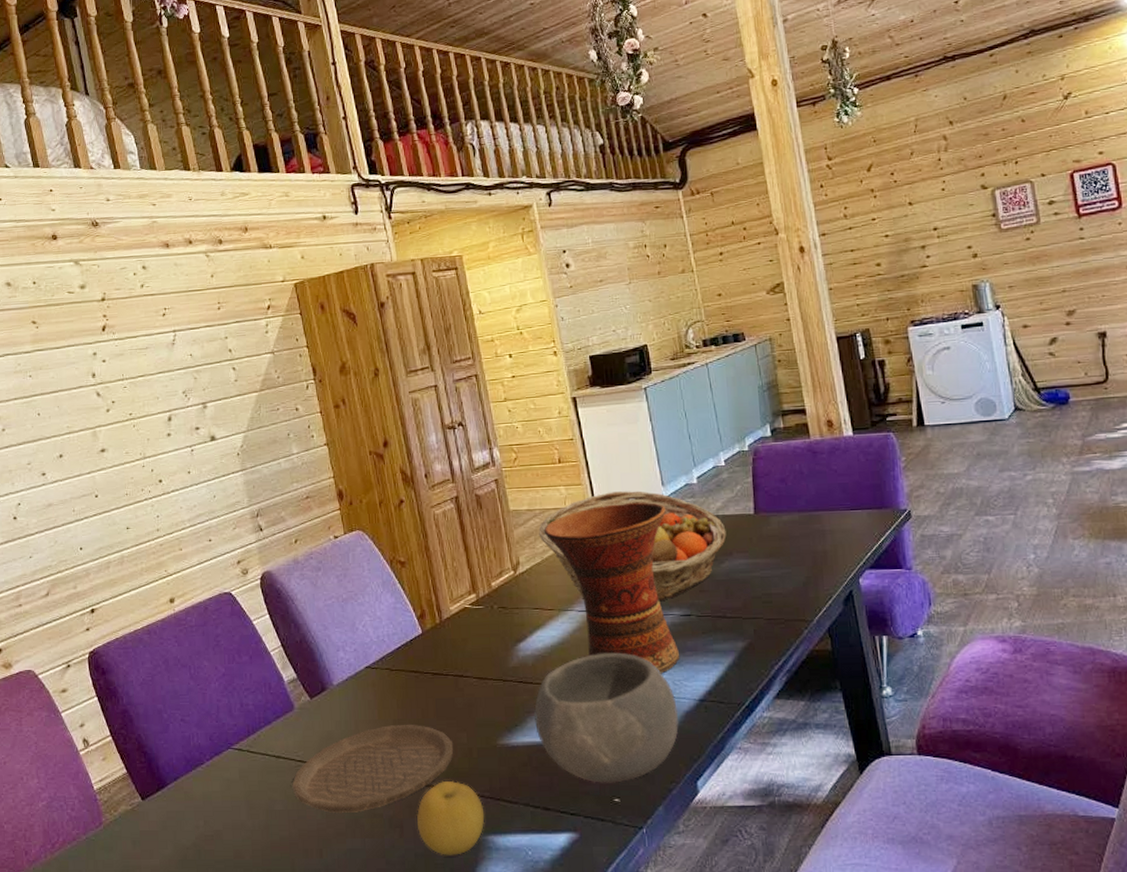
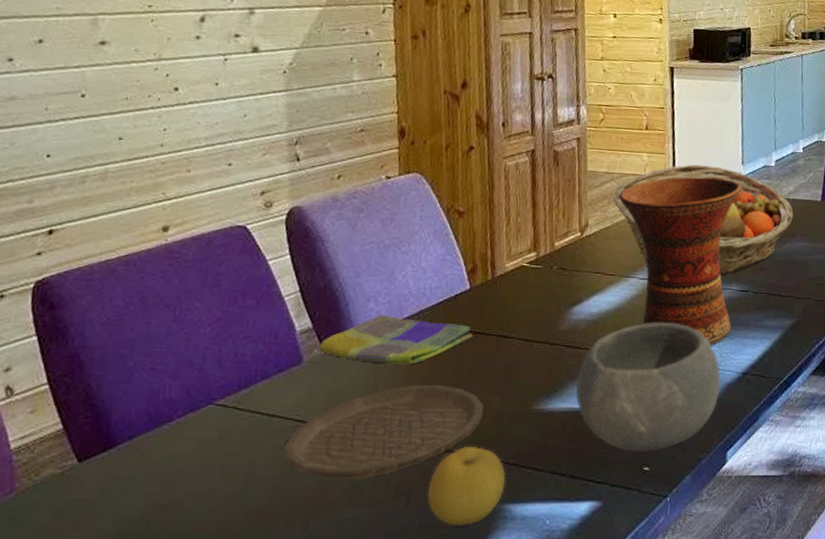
dish towel: none [304,662,433,707] -> present [318,314,474,365]

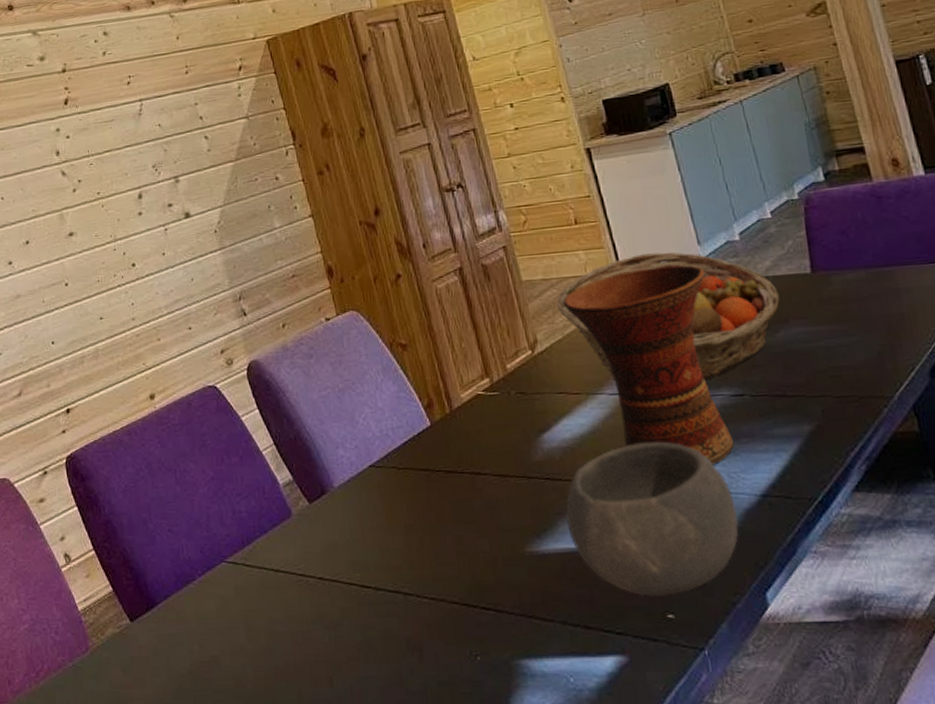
plate: present [283,384,484,479] -> none [294,530,476,634]
dish towel: present [318,314,474,365] -> none [302,460,446,512]
fruit: present [428,447,506,526] -> none [437,596,517,683]

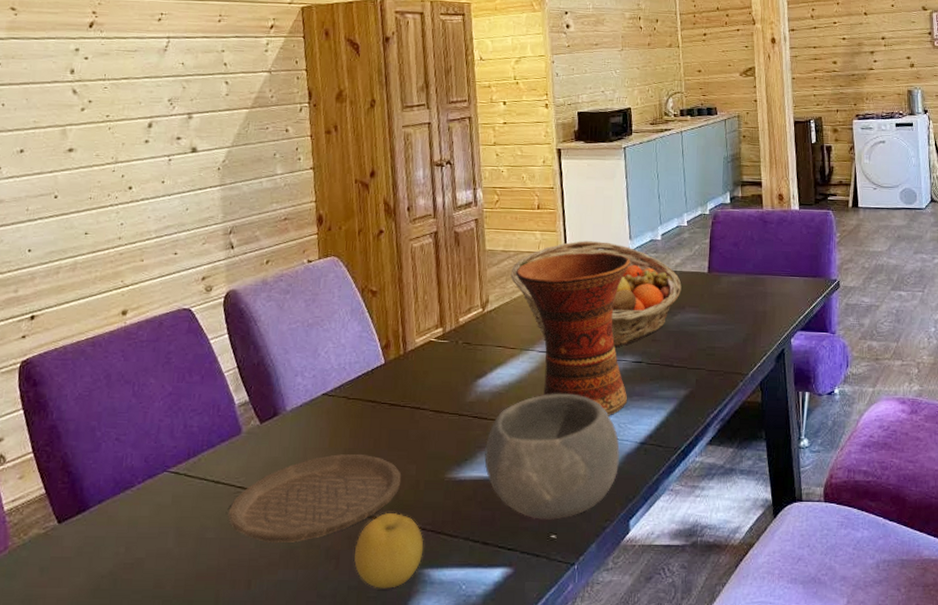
plate: none [294,530,476,634] -> present [228,453,402,542]
fruit: none [437,596,517,683] -> present [354,513,424,589]

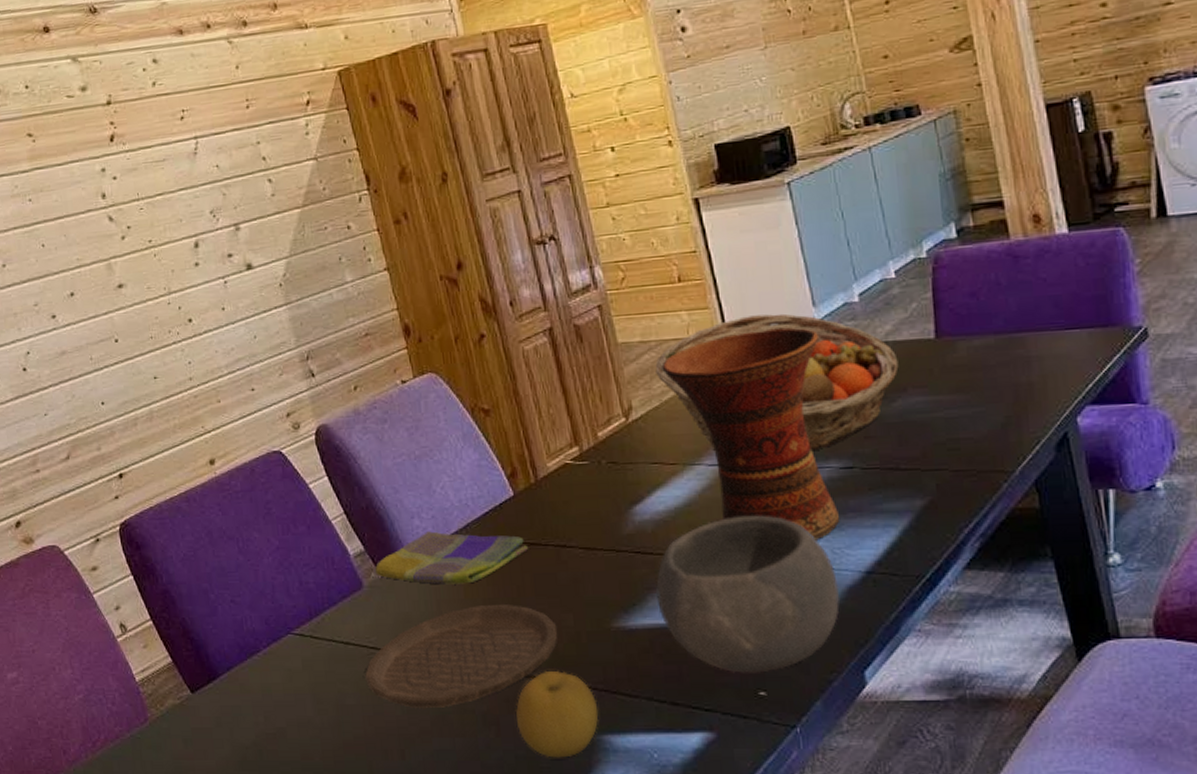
dish towel: none [254,388,390,435] -> present [374,531,529,585]

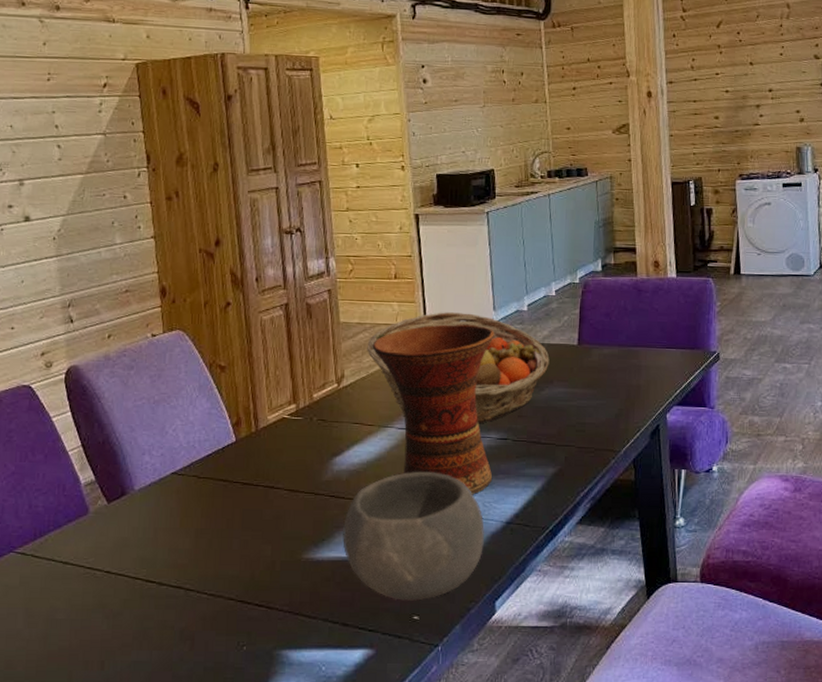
plate: present [365,603,558,708] -> none [78,534,257,624]
dish towel: present [374,531,529,585] -> none [101,467,242,515]
fruit: present [516,671,599,758] -> none [210,594,281,670]

